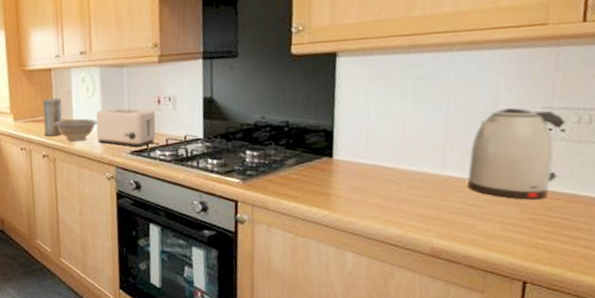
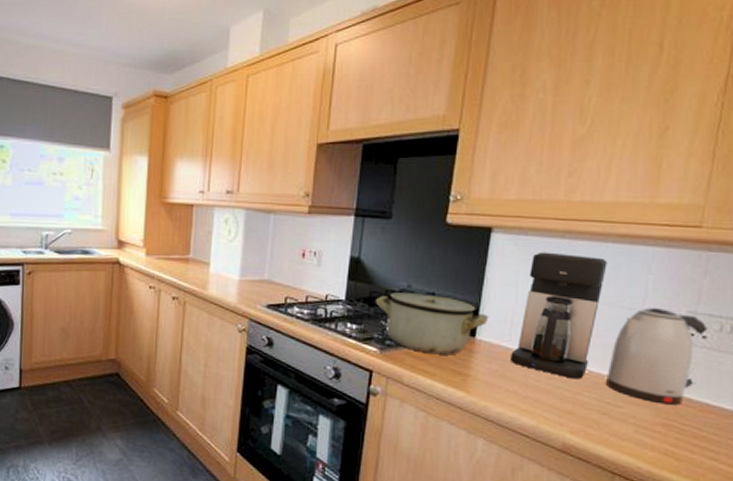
canister: present [43,98,63,137] -> none [177,236,200,279]
bowl: present [53,118,98,141] -> none [188,261,236,287]
toaster: present [95,108,156,147] -> none [232,255,299,301]
cooking pot: none [231,123,344,179] -> present [375,292,489,355]
coffee maker: none [370,67,456,186] -> present [511,252,607,380]

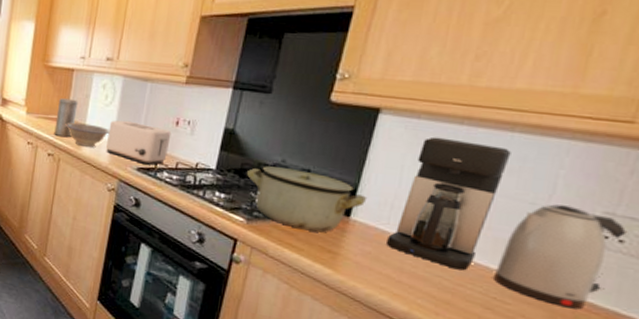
canister: none [177,236,200,279] -> present [54,98,78,138]
bowl: none [188,261,236,287] -> present [65,122,110,147]
toaster: none [232,255,299,301] -> present [105,120,172,165]

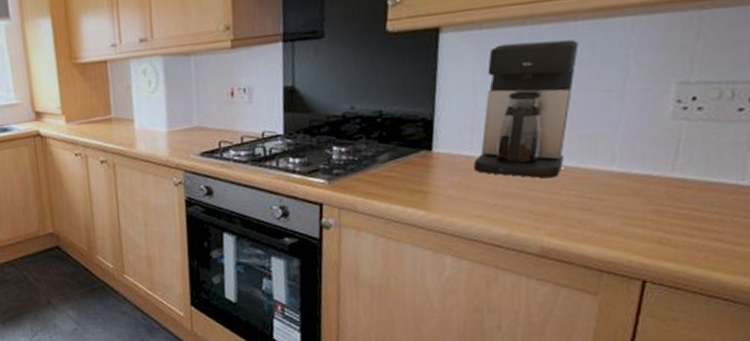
canister: present [54,98,78,138] -> none [98,94,122,140]
bowl: present [65,122,110,147] -> none [111,117,162,144]
toaster: present [105,120,172,165] -> none [159,103,230,148]
cooking pot: present [246,166,368,233] -> none [316,112,446,176]
kettle: present [492,204,630,309] -> none [584,84,707,190]

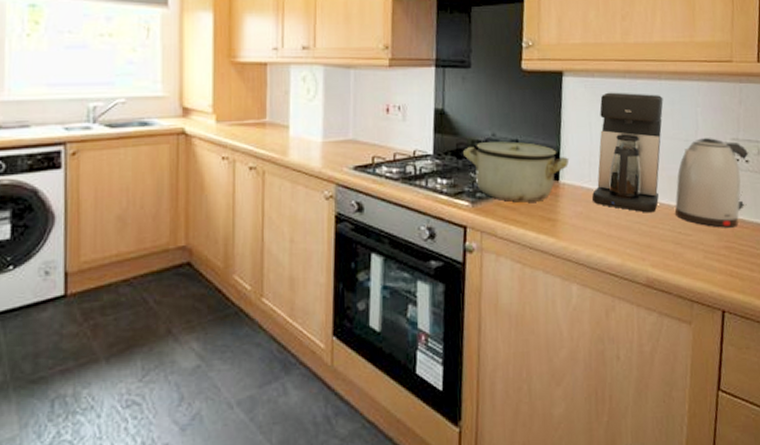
cooking pot: none [316,112,446,176] -> present [462,142,570,203]
kettle: none [584,84,707,190] -> present [674,138,751,228]

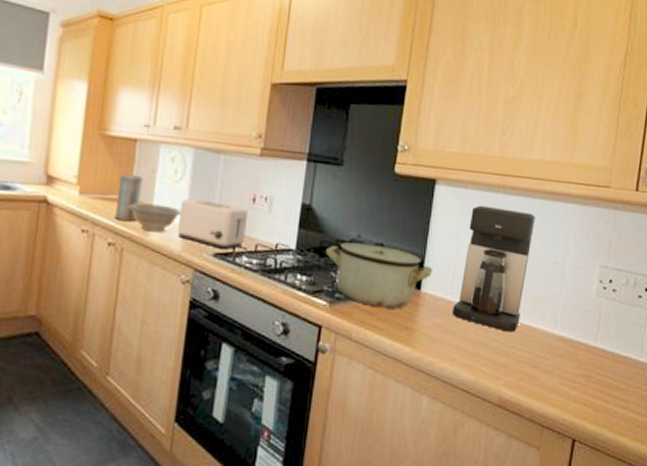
canister: none [253,98,277,145] -> present [115,174,143,222]
bowl: none [265,124,318,152] -> present [128,202,182,232]
toaster: none [315,114,384,161] -> present [177,198,249,249]
kettle: present [674,138,751,228] -> none [534,262,619,356]

